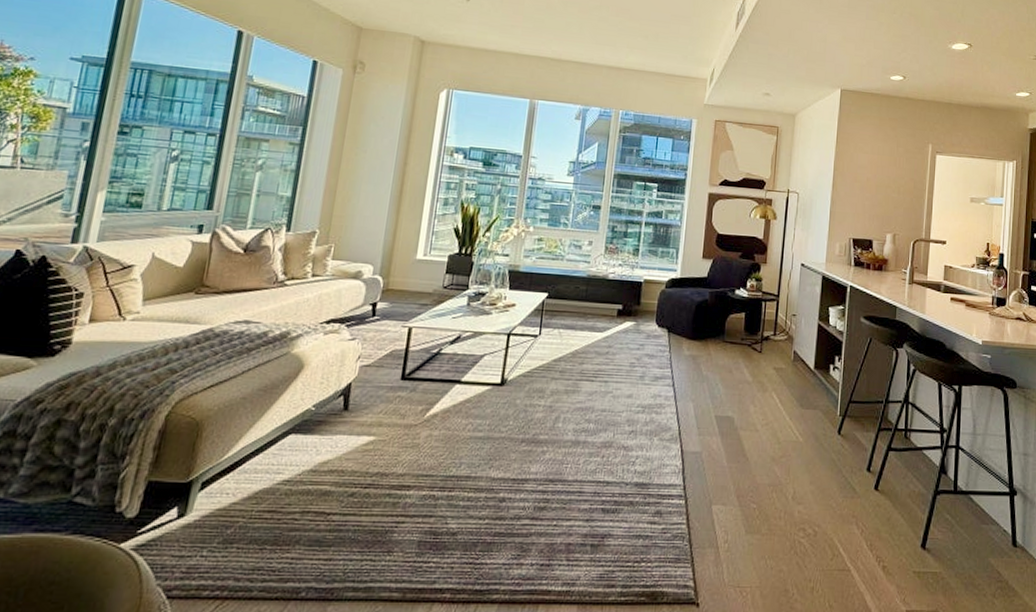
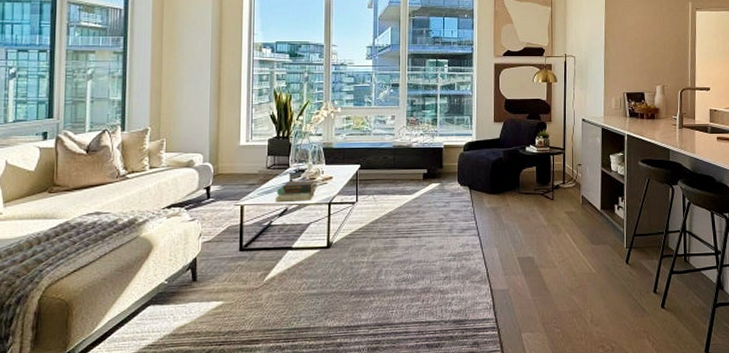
books: none [447,305,499,329] -> present [275,181,318,202]

